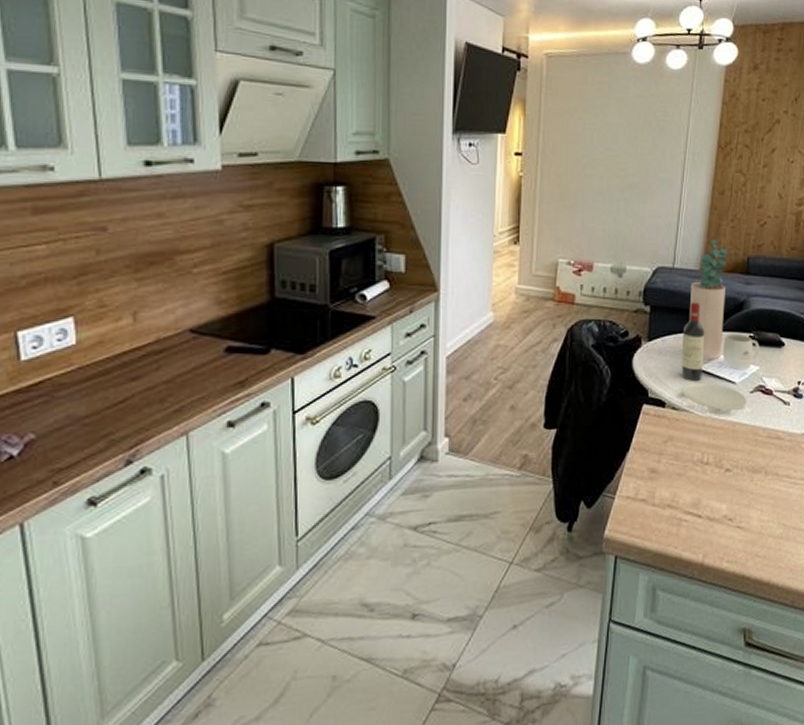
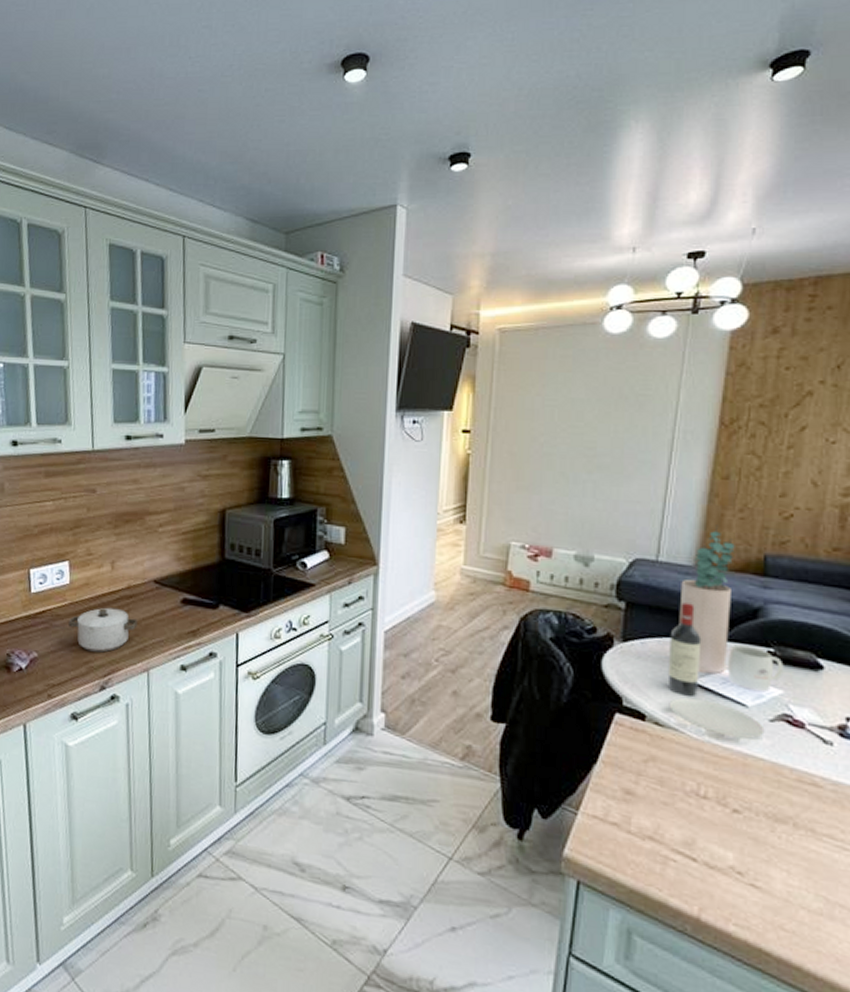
cooking pot: none [78,367,171,422] -> present [69,607,138,653]

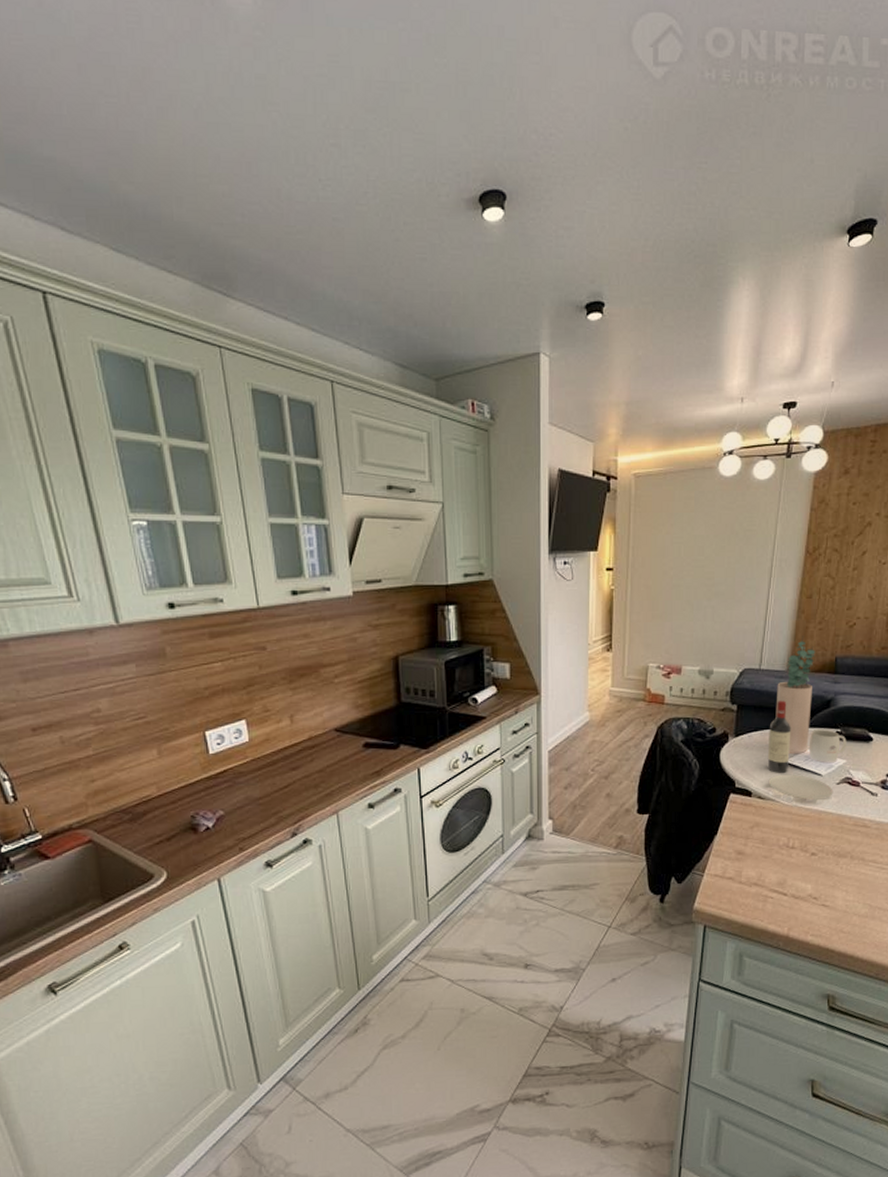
cooking pot: present [69,607,138,653] -> none [253,759,323,803]

